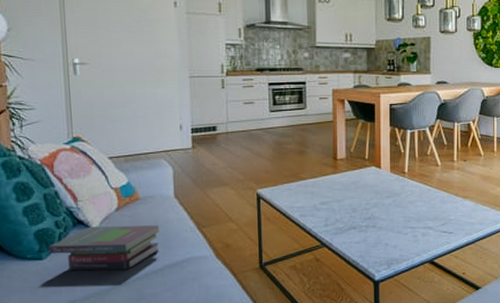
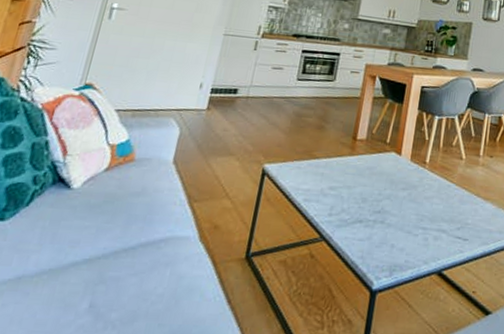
books: present [48,225,160,271] -> none [14,186,147,244]

